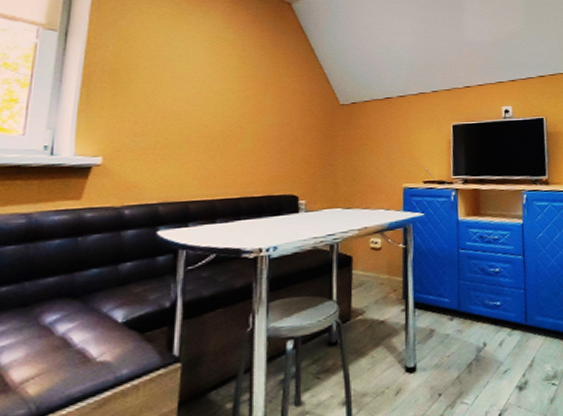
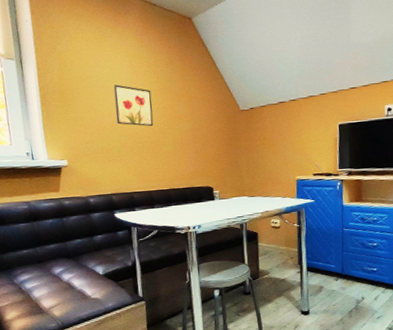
wall art: none [182,68,232,119] -> present [113,84,154,127]

